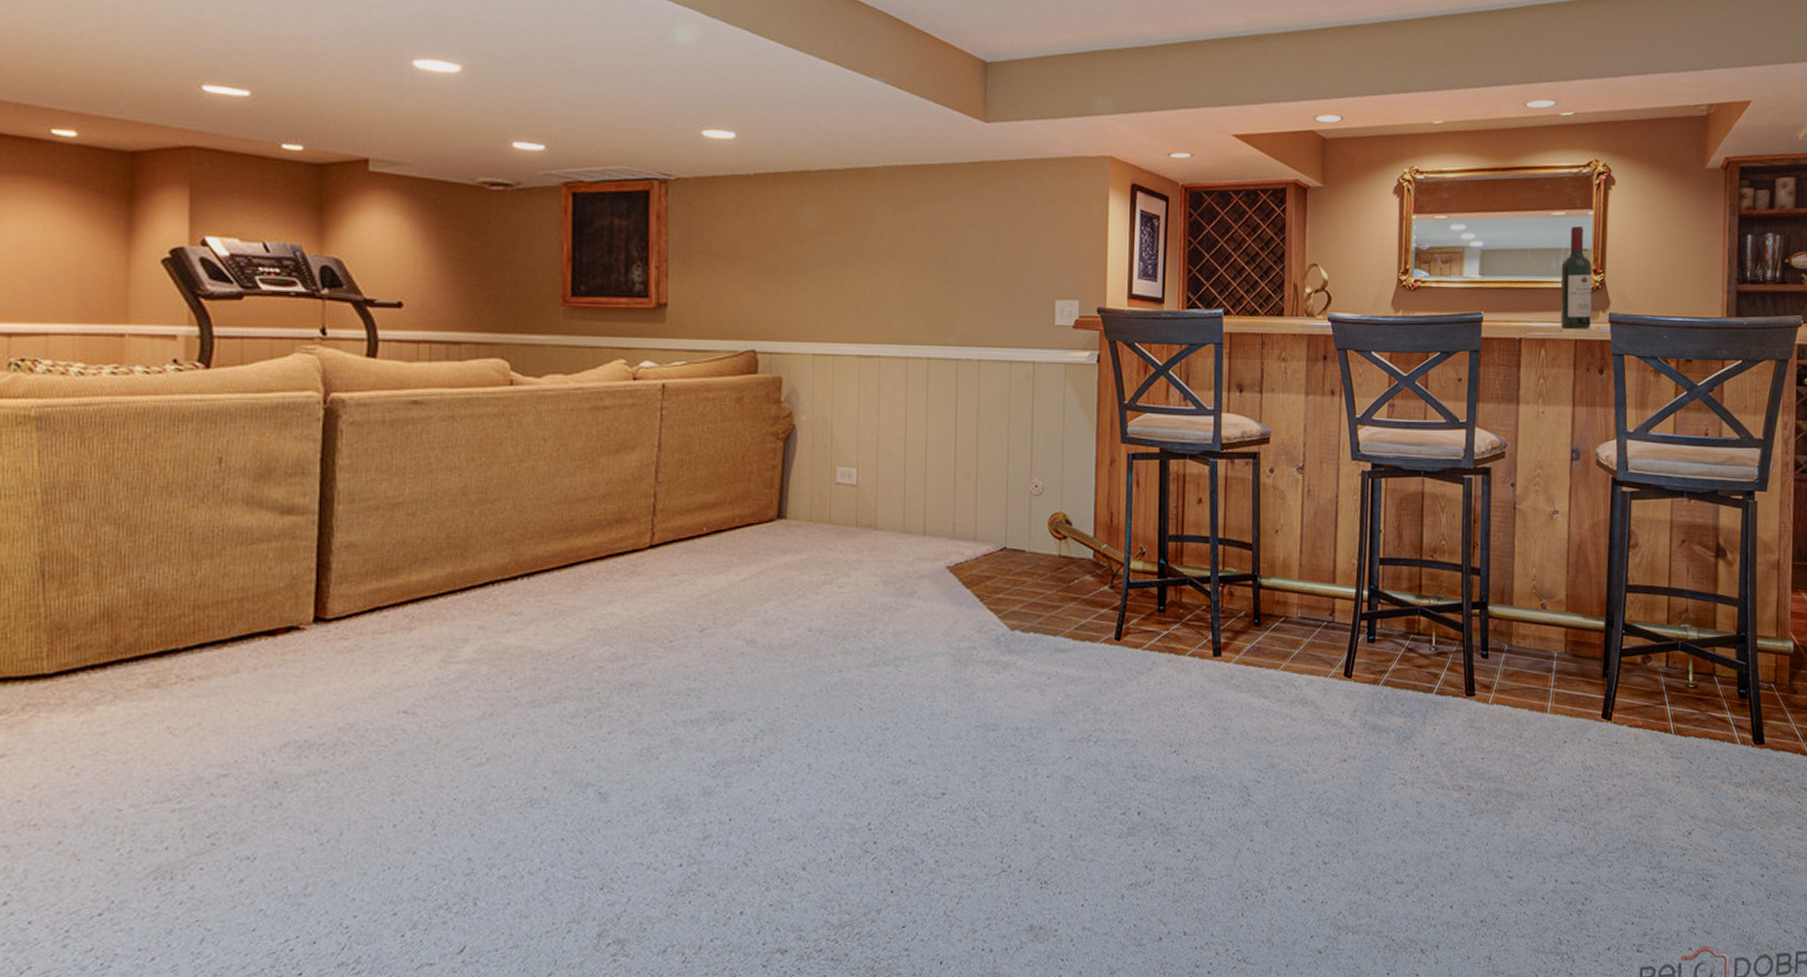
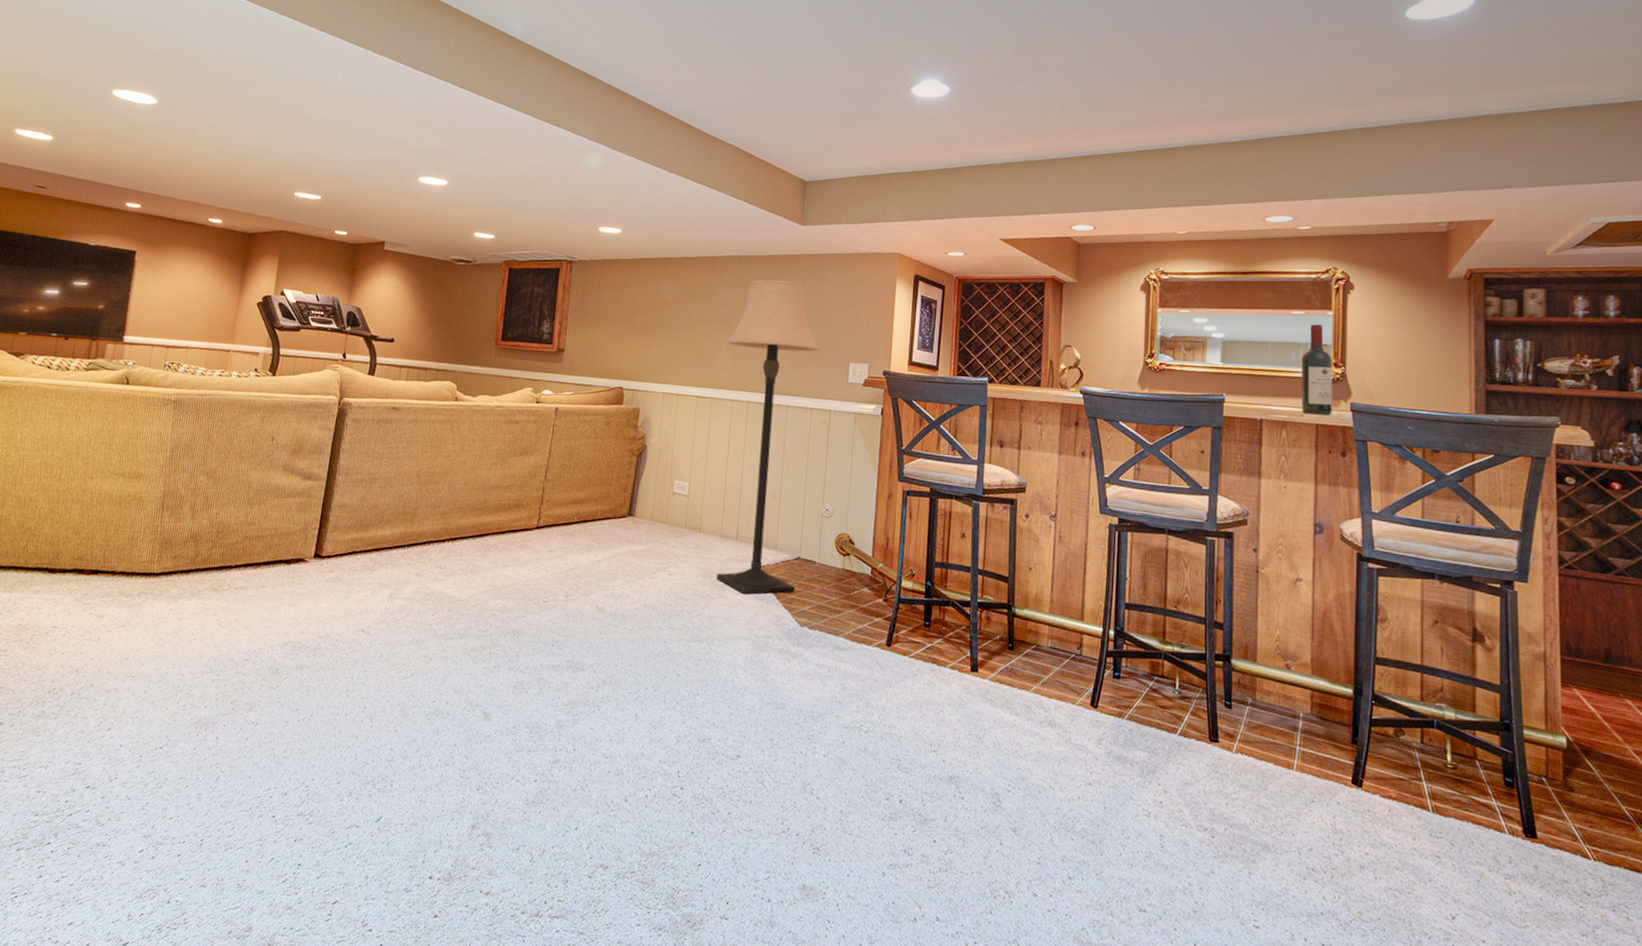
lamp: none [893,196,1018,600] -> present [717,280,821,595]

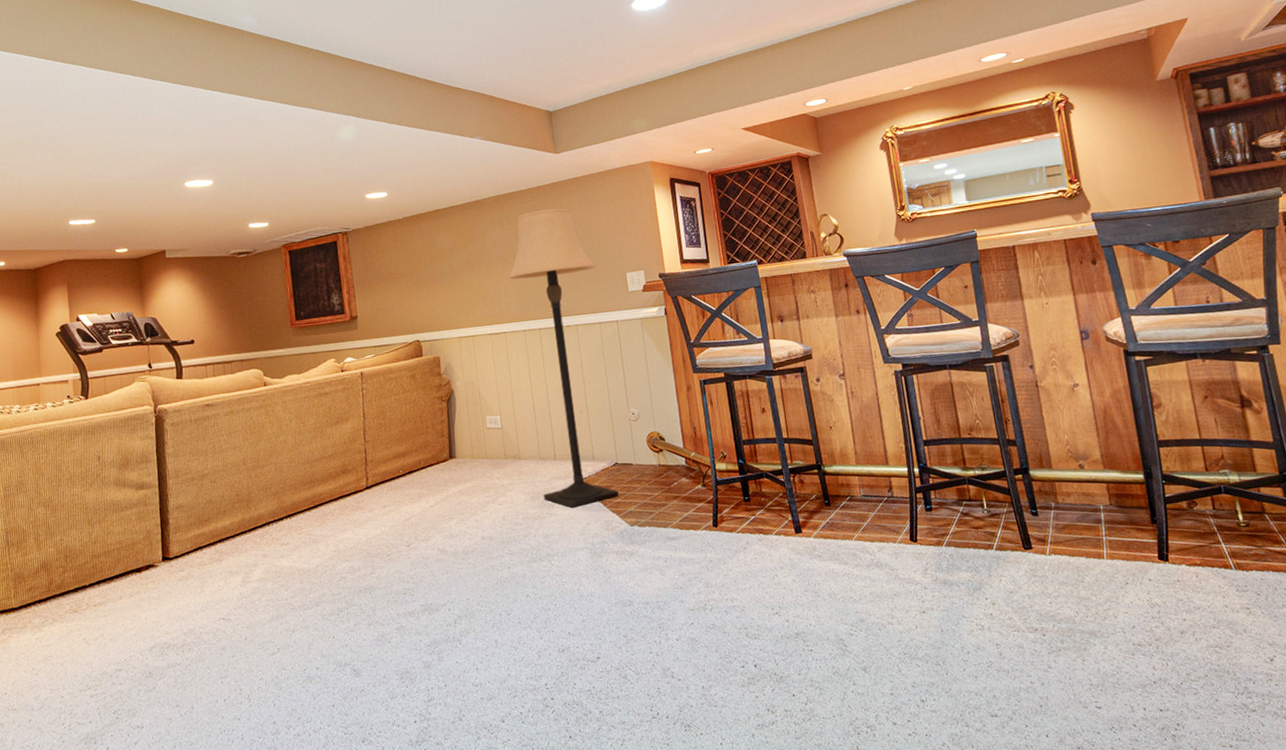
wine bottle: present [1301,324,1333,416] -> none [1038,147,1076,233]

